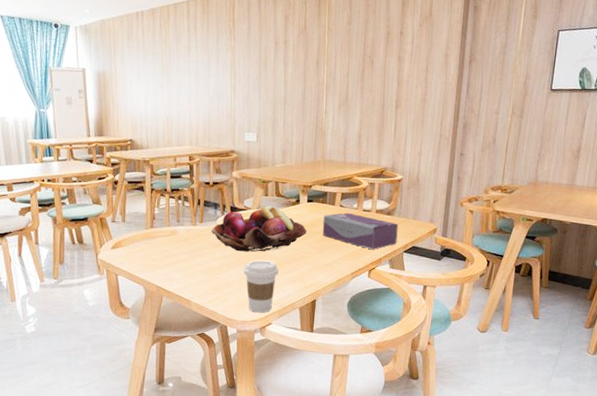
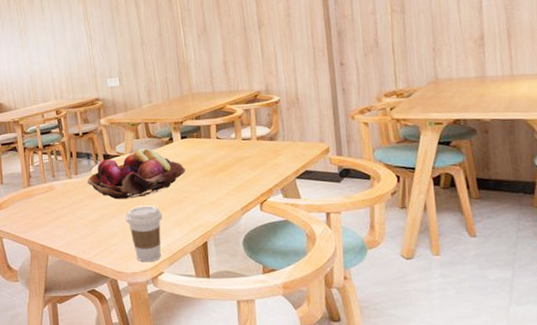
tissue box: present [322,212,399,250] -> none [200,144,286,181]

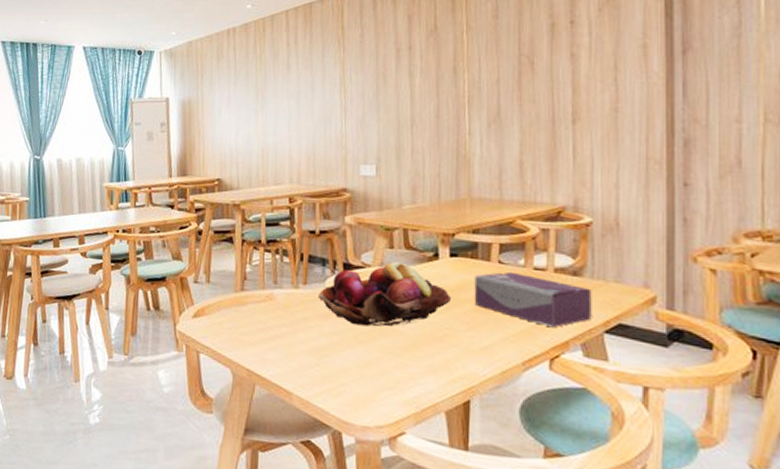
coffee cup: present [125,205,162,262] -> none [363,338,412,417]
tissue box: none [200,144,286,181] -> present [474,271,592,328]

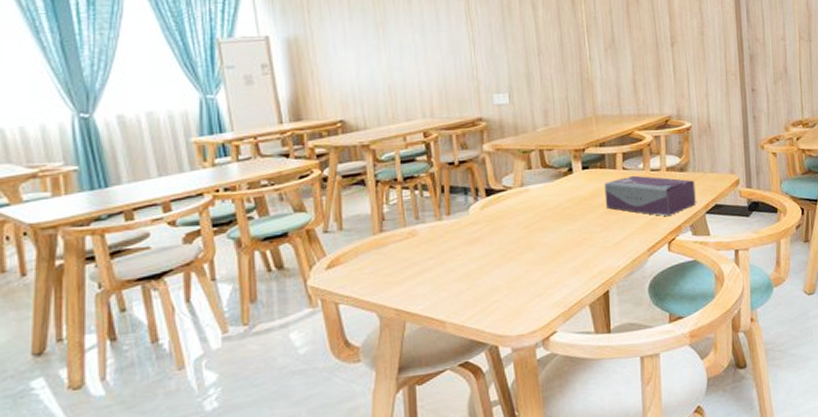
fruit basket: present [317,261,452,327] -> none [462,180,587,245]

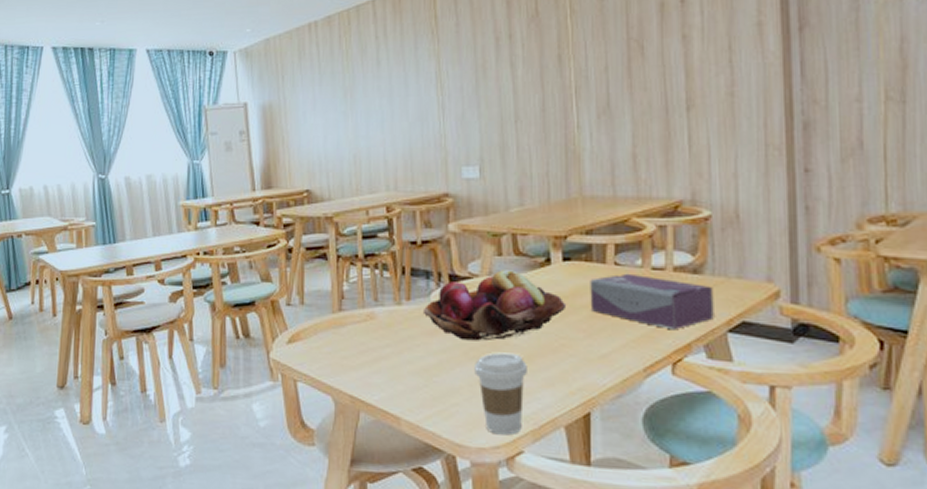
fruit basket: none [462,180,587,245] -> present [422,270,567,341]
coffee cup: none [512,250,557,321] -> present [474,352,527,436]

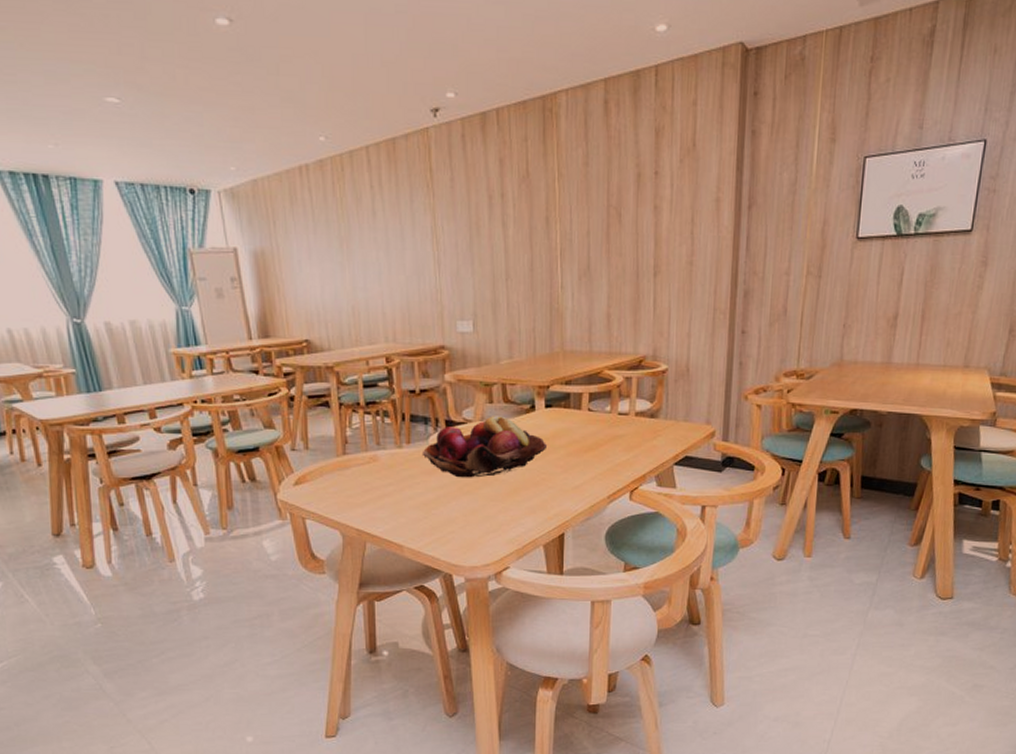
coffee cup: present [474,352,527,436] -> none [468,487,513,555]
tissue box: present [590,273,714,330] -> none [567,418,665,465]

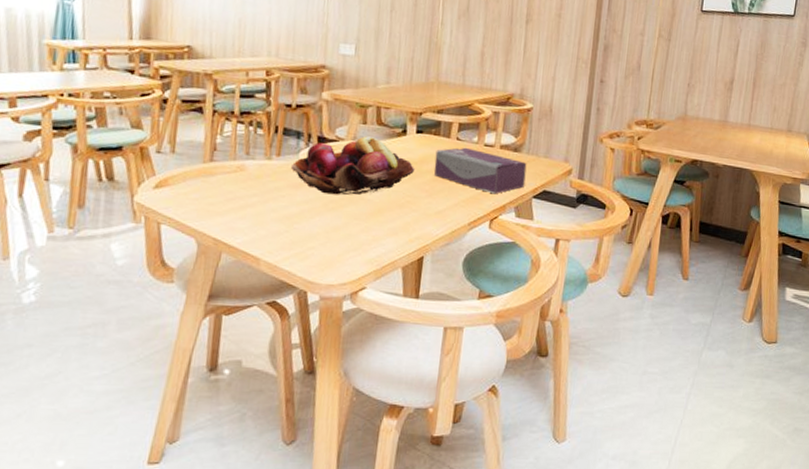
tissue box: none [567,418,665,465] -> present [434,147,527,195]

